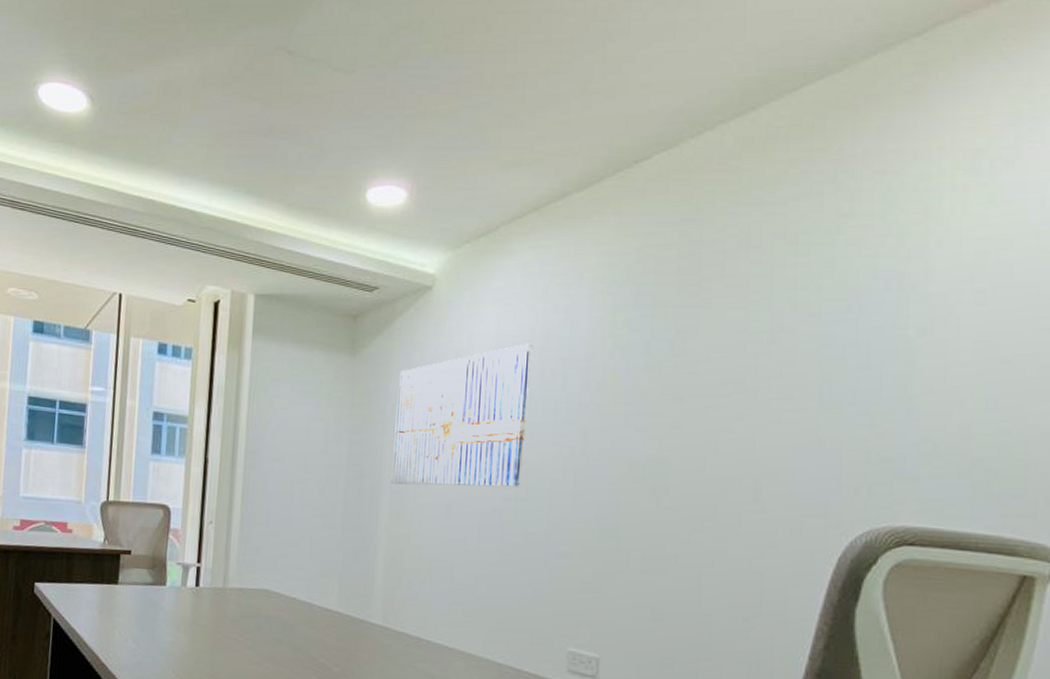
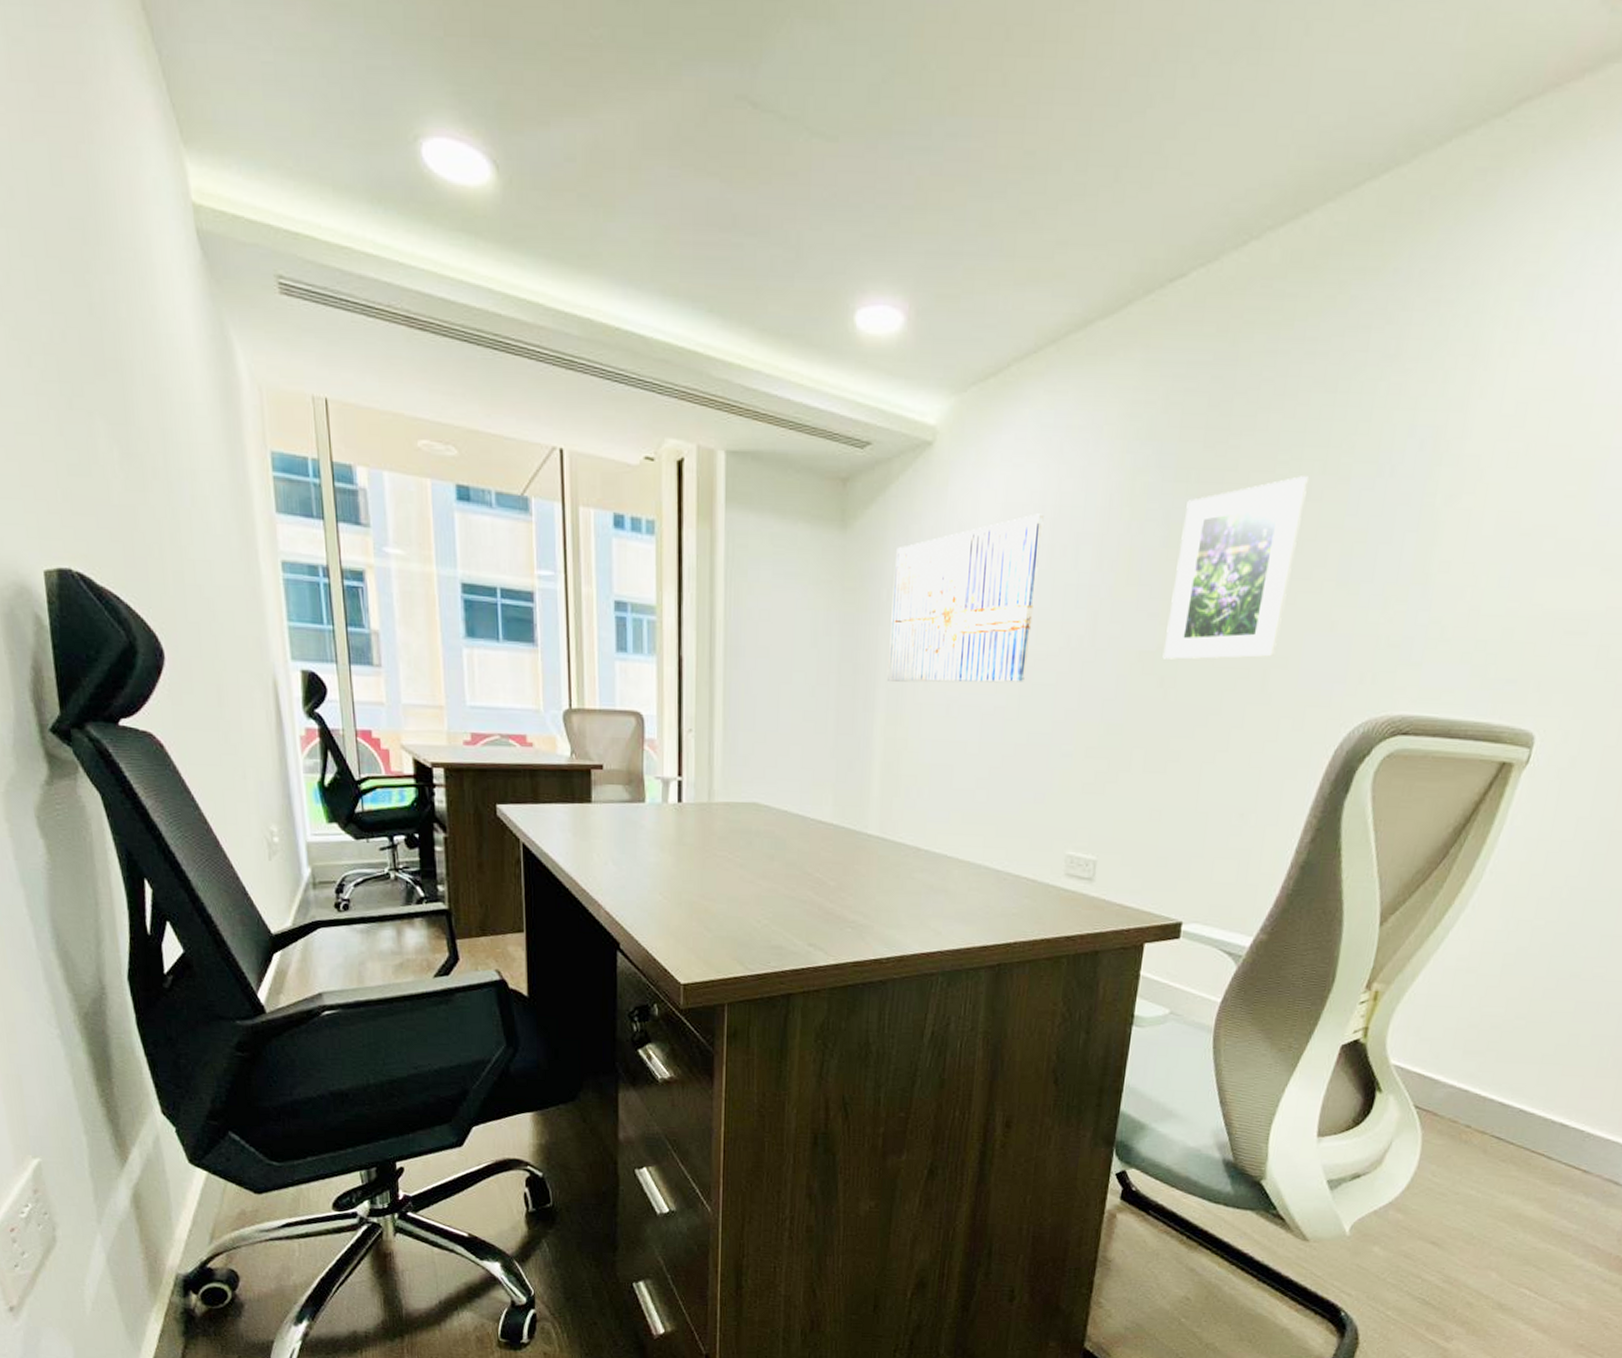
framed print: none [653,312,780,470] -> present [1162,476,1308,660]

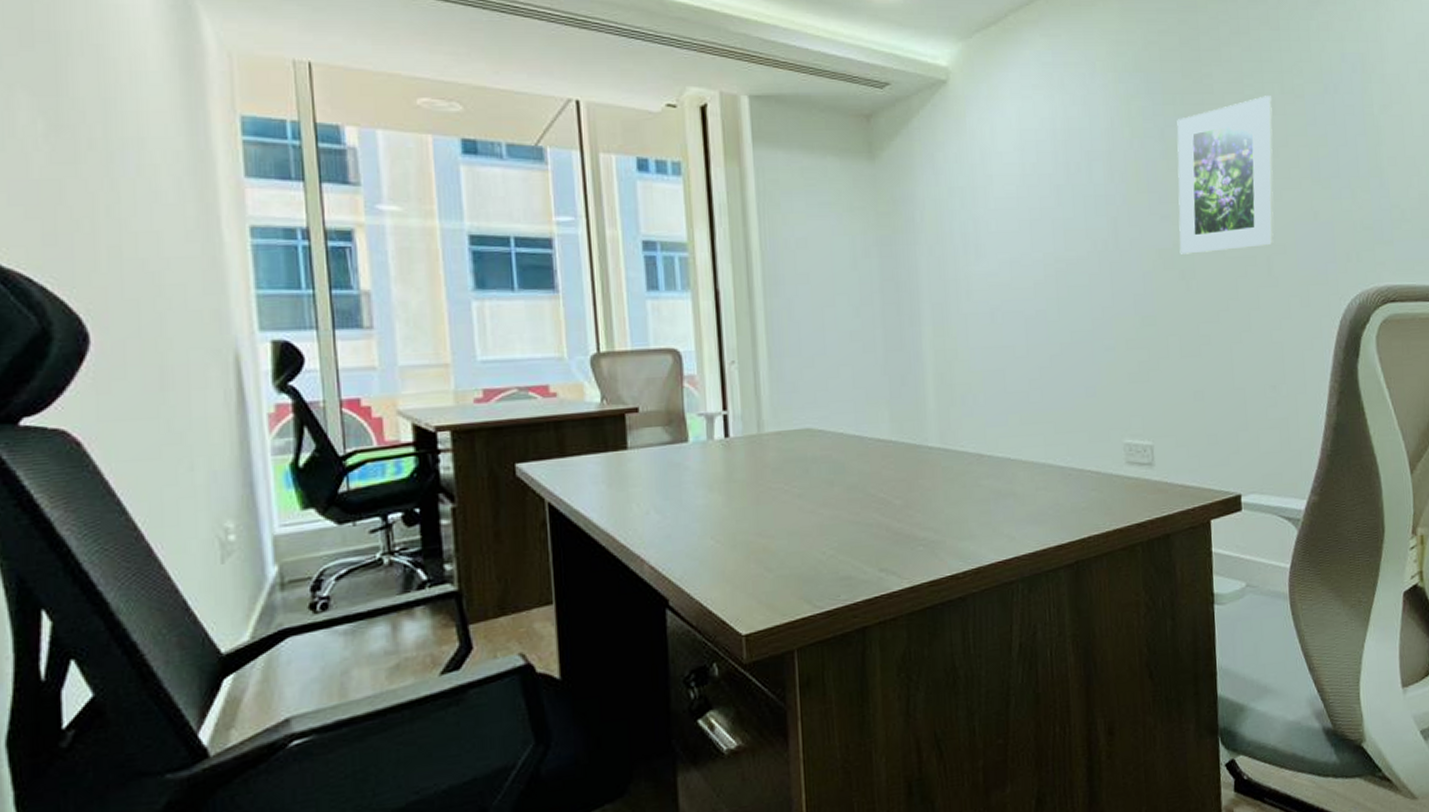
wall art: present [886,513,1044,683] -> none [925,137,1061,296]

